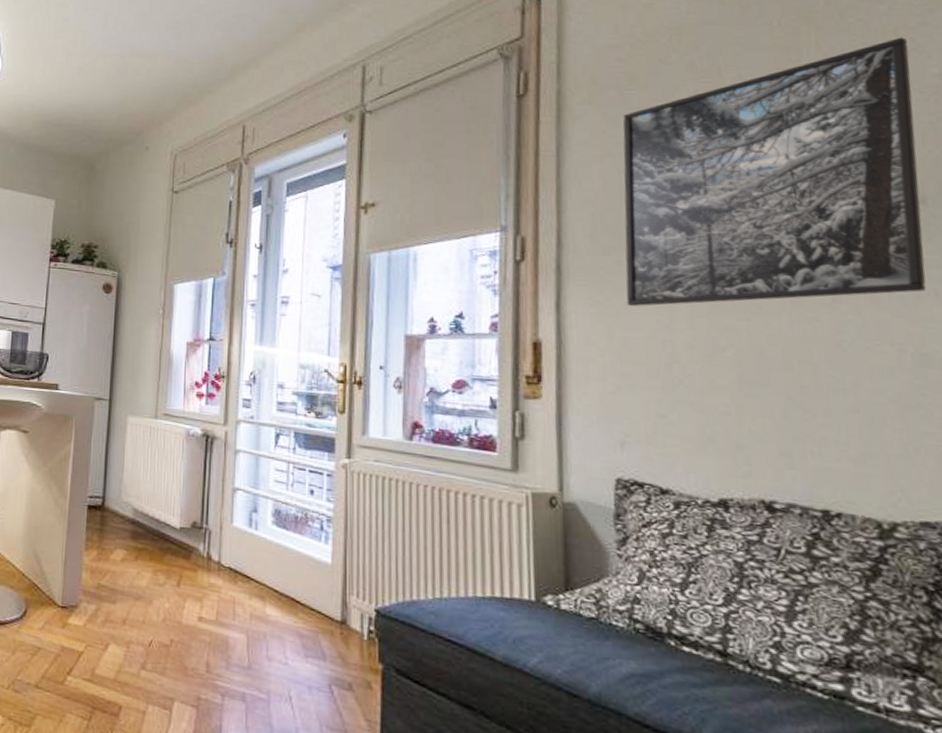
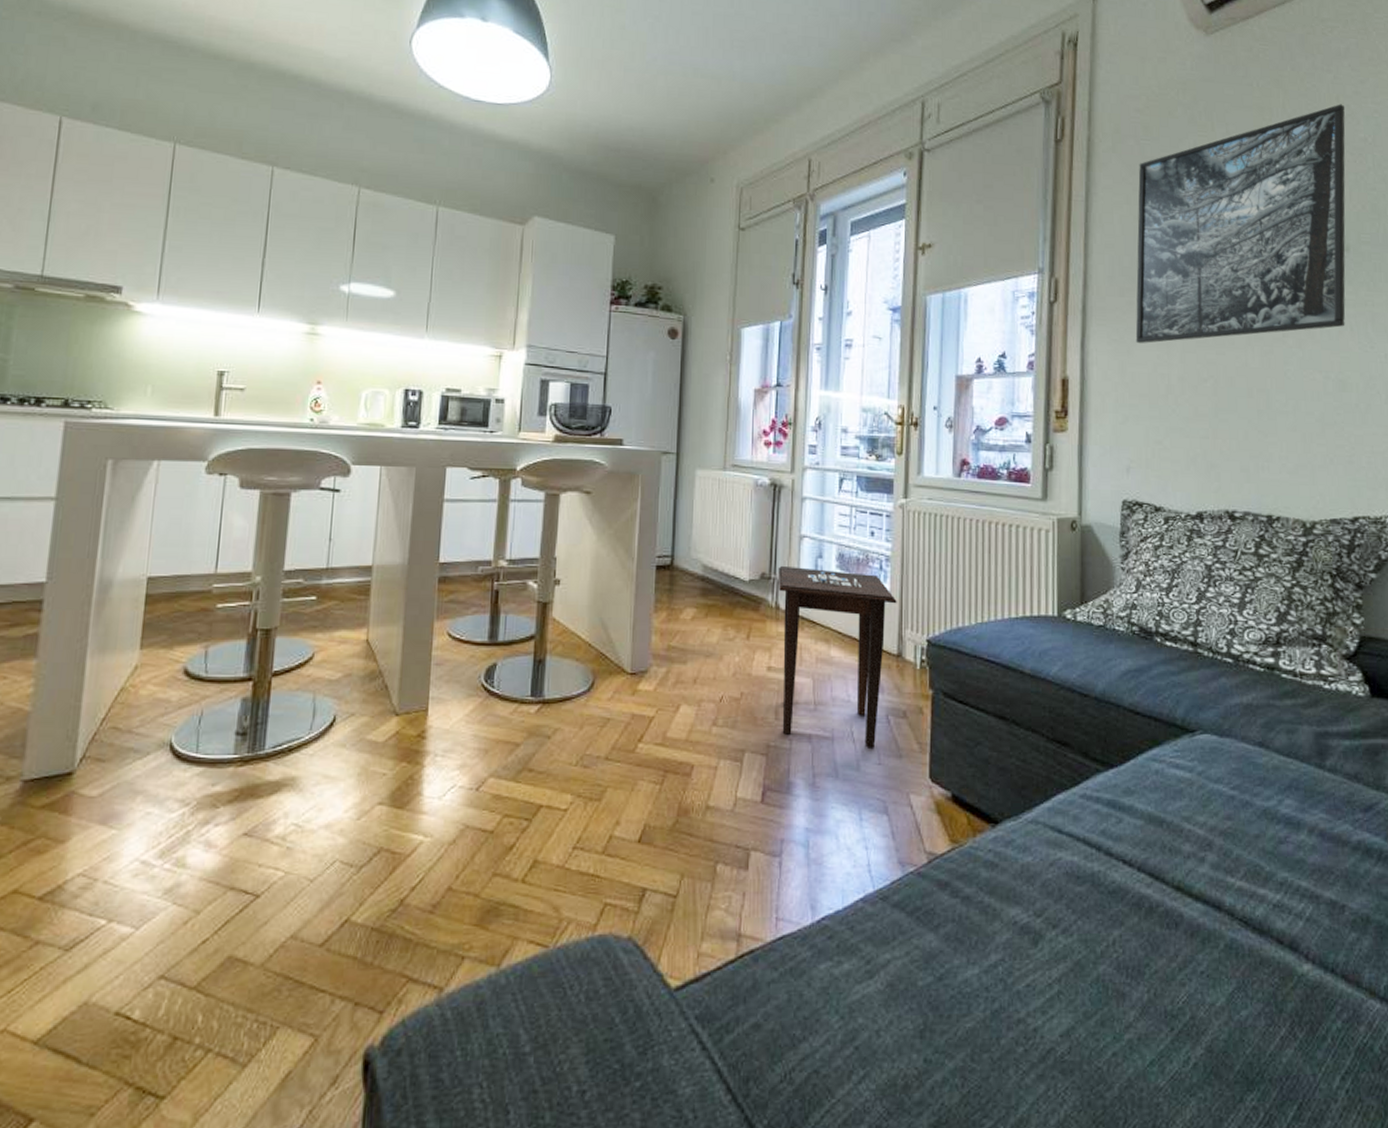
side table: none [209,516,340,718] -> present [777,565,897,748]

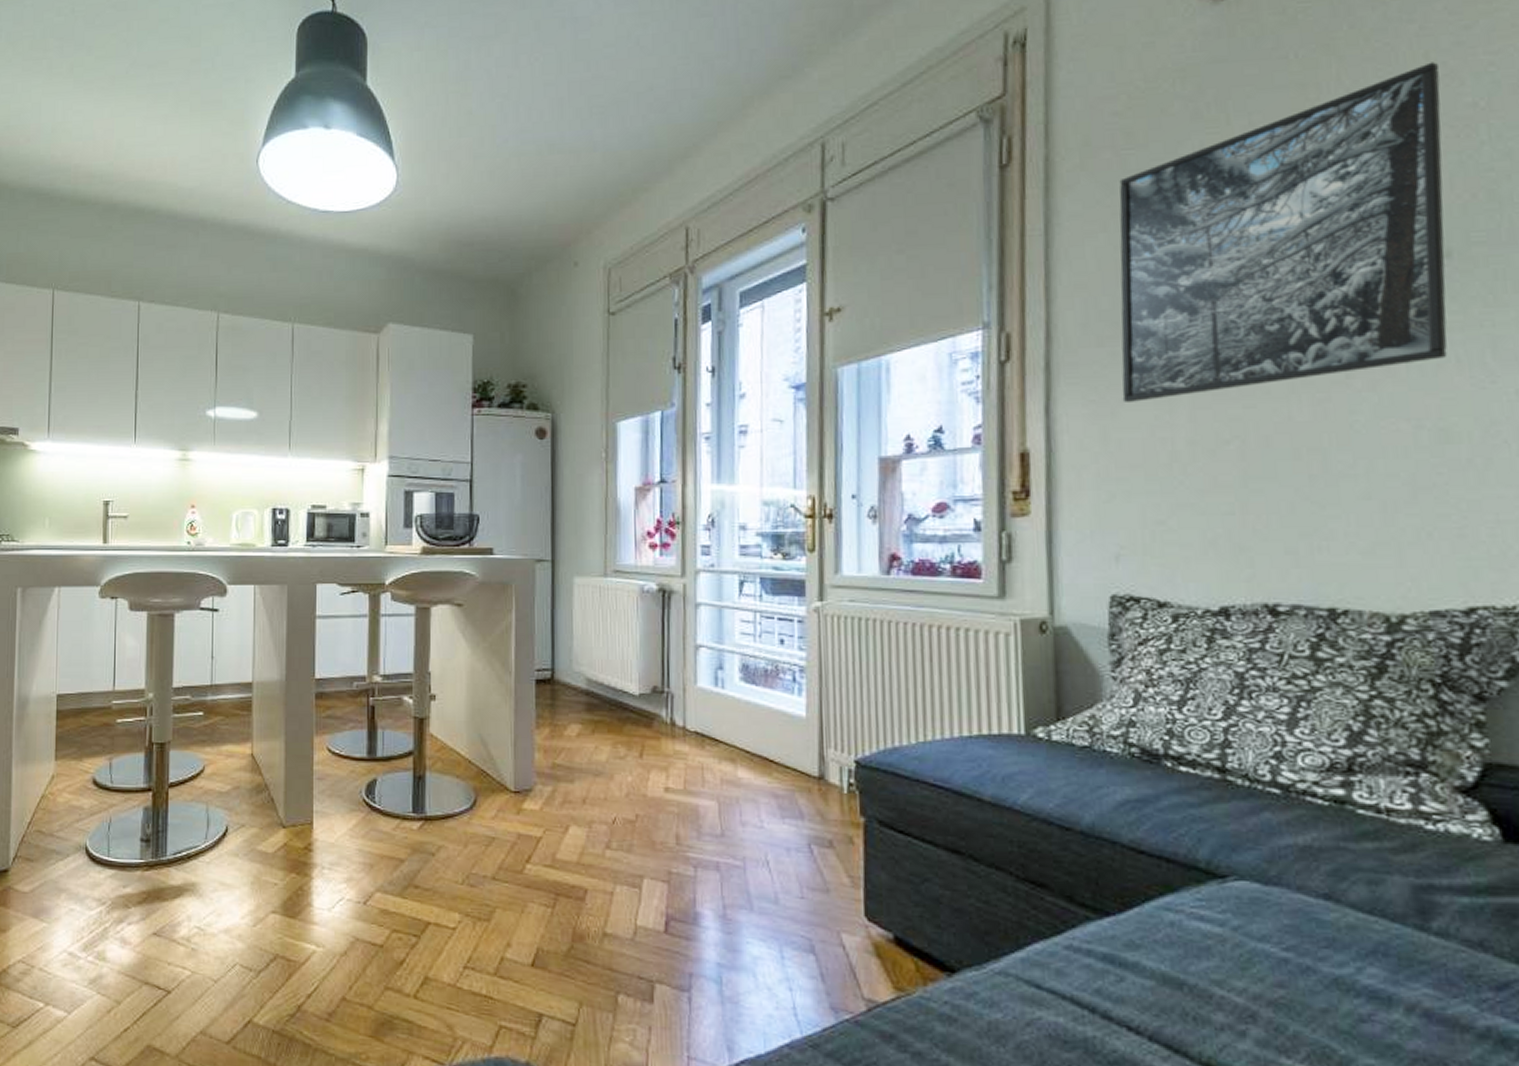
side table: present [777,565,897,748] -> none [671,678,816,880]

